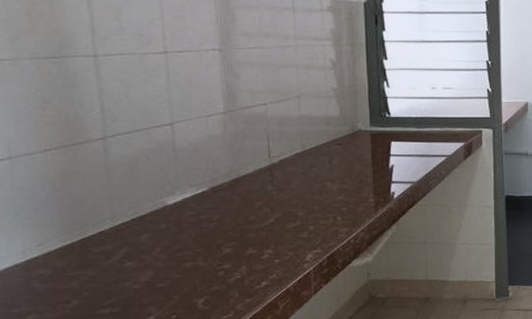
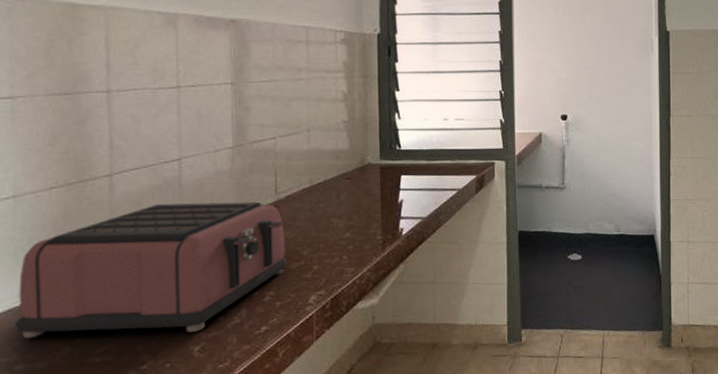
toaster: none [22,165,284,292] -> present [15,201,288,339]

